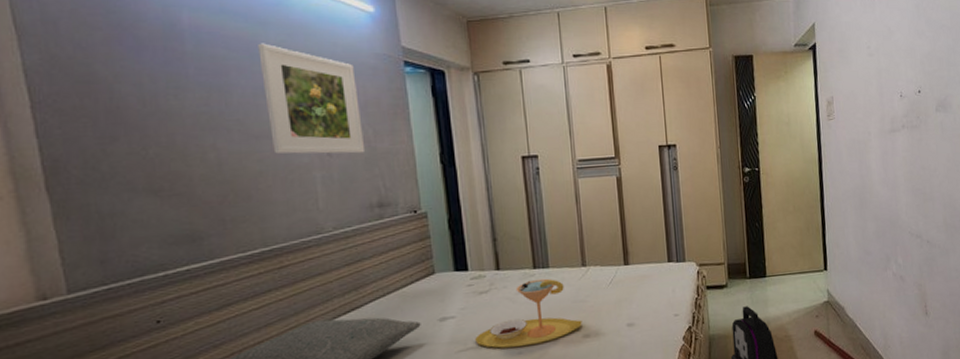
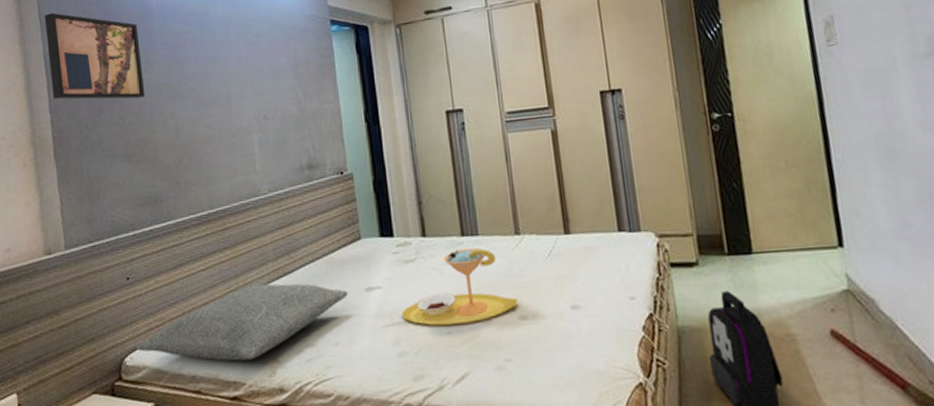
wall art: none [22,18,176,127] -> present [45,12,145,100]
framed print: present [258,43,366,154] -> none [208,15,297,119]

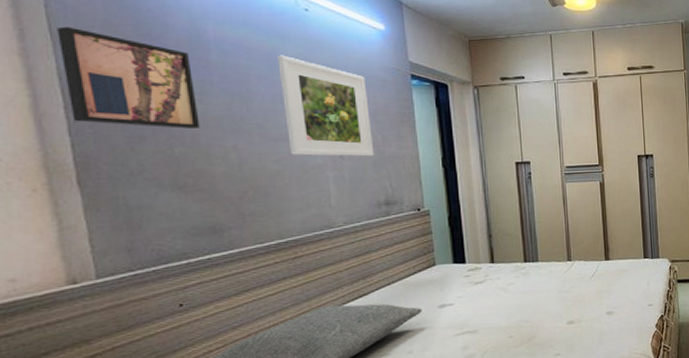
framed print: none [208,15,297,119] -> present [277,55,375,157]
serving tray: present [402,247,518,326] -> none [471,271,567,333]

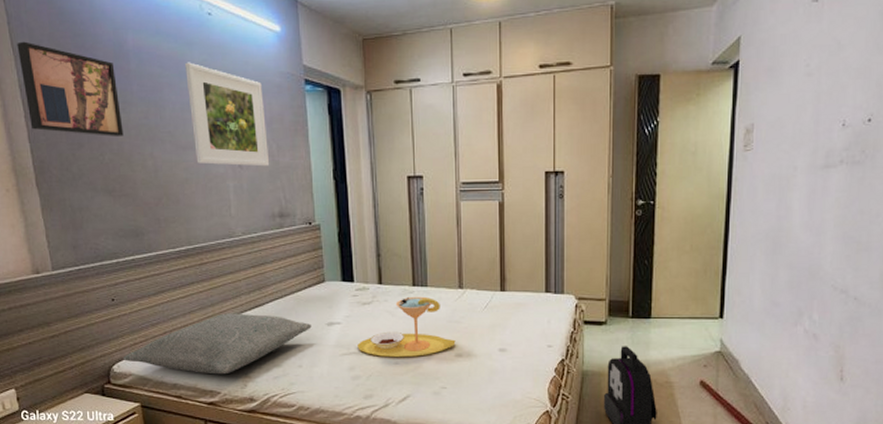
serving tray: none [471,271,567,333] -> present [357,296,456,358]

